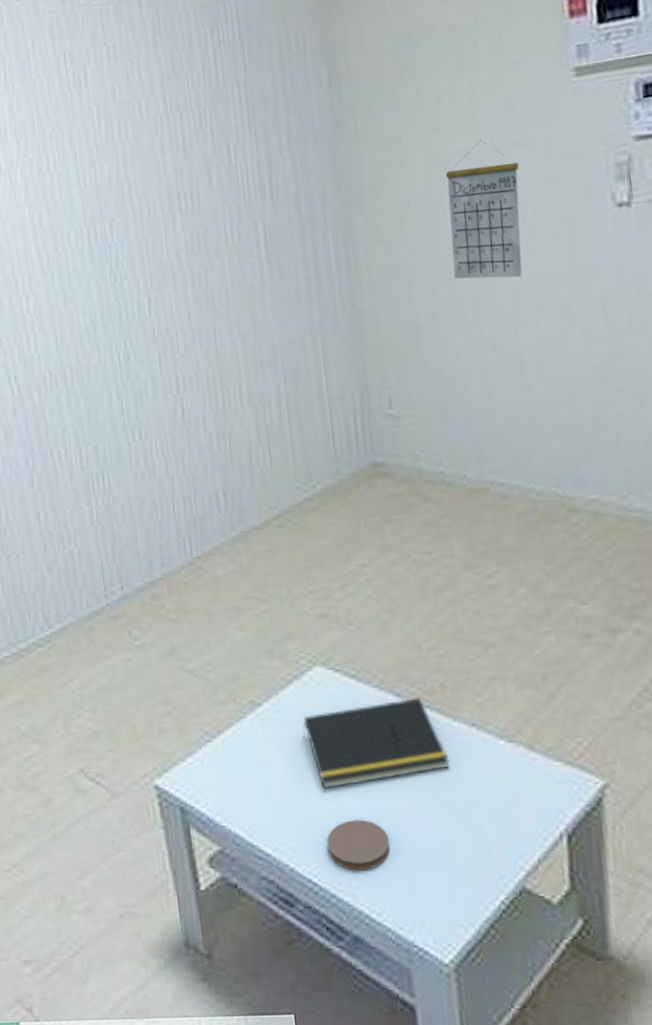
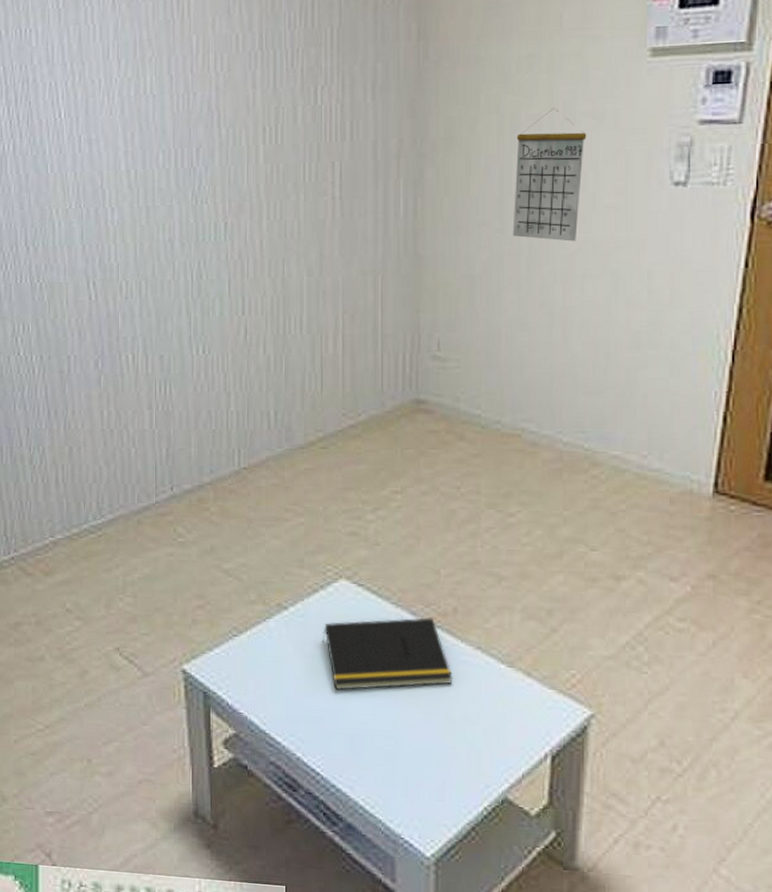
coaster: present [327,819,390,871] -> none [333,720,389,767]

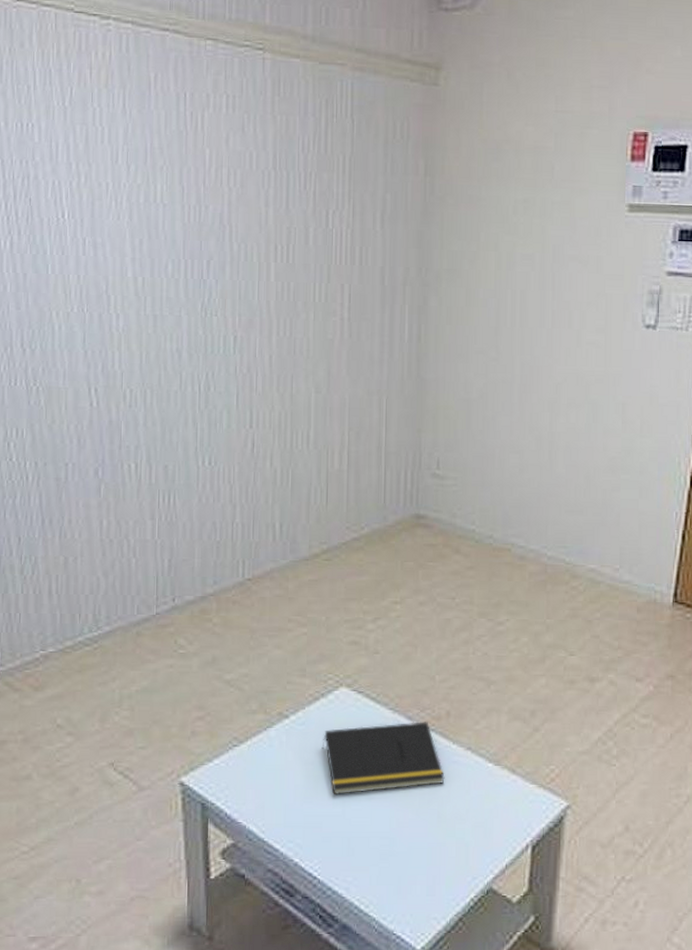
calendar: present [512,107,587,242] -> none [507,250,573,373]

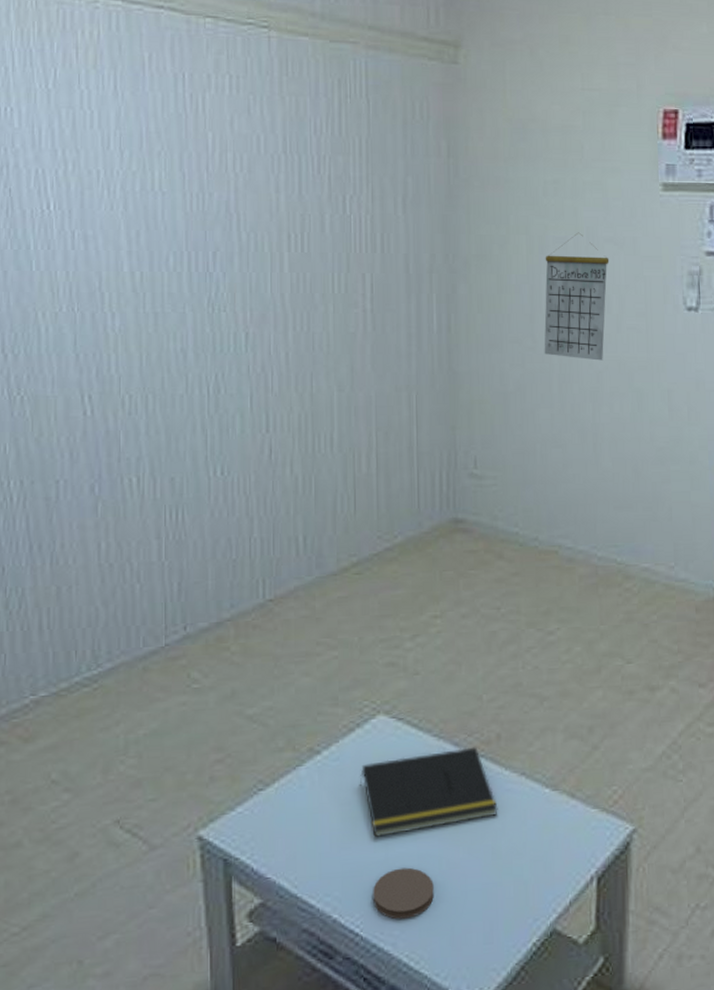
coaster: none [330,823,384,868] -> present [373,867,434,920]
calendar: none [507,250,573,373] -> present [544,232,610,361]

